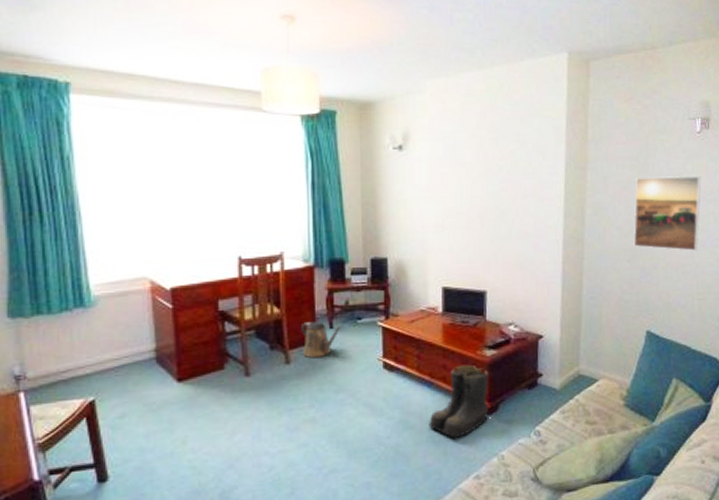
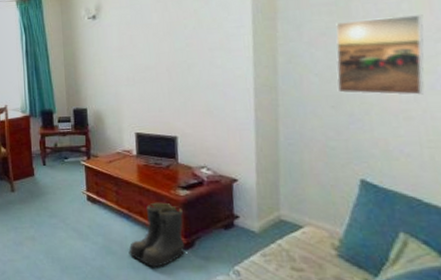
watering can: present [301,322,344,359] -> none [22,160,54,189]

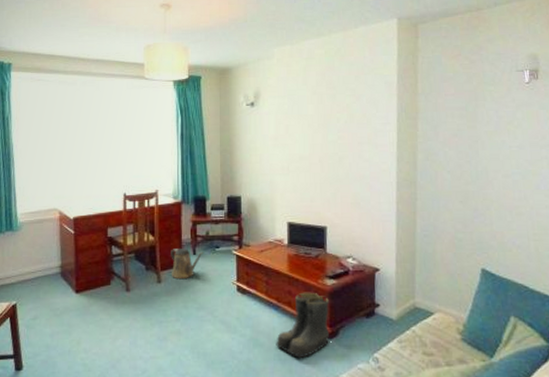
watering can: none [22,160,54,189] -> present [171,249,204,280]
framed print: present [336,15,424,95] -> none [465,123,532,194]

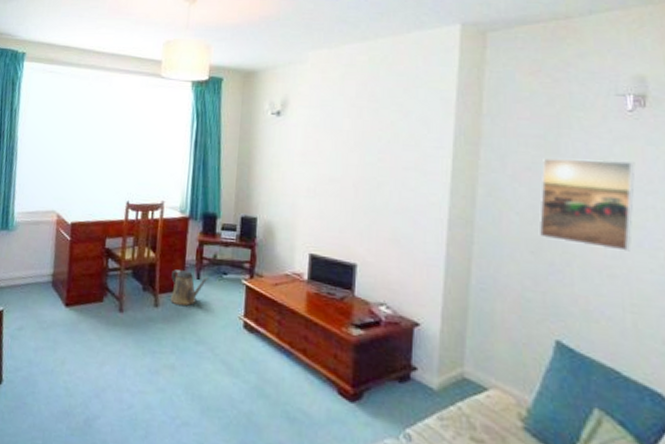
boots: present [276,292,329,358] -> none [284,340,353,420]
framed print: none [465,123,532,194] -> present [538,158,635,252]

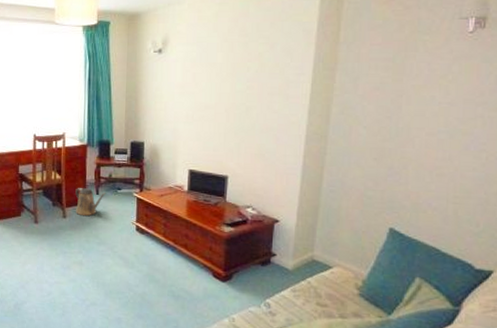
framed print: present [538,158,635,252] -> none [382,77,470,154]

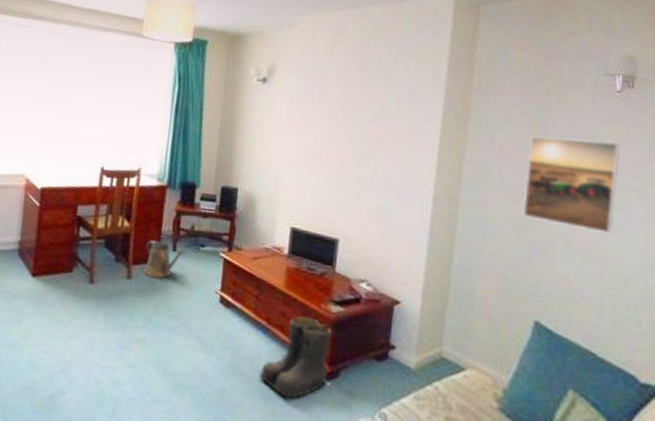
boots: none [170,236,225,296] -> present [259,316,332,398]
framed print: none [382,77,470,154] -> present [523,137,621,233]

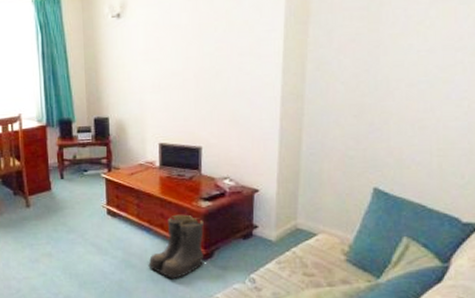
watering can: present [144,240,186,279] -> none [38,173,72,204]
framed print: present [523,137,621,233] -> none [361,22,448,105]

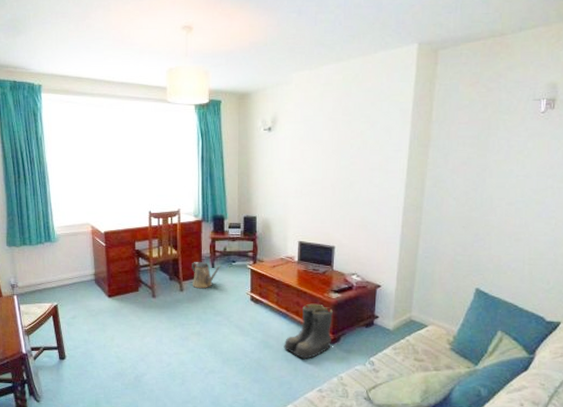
watering can: none [38,173,72,204] -> present [192,262,222,289]

